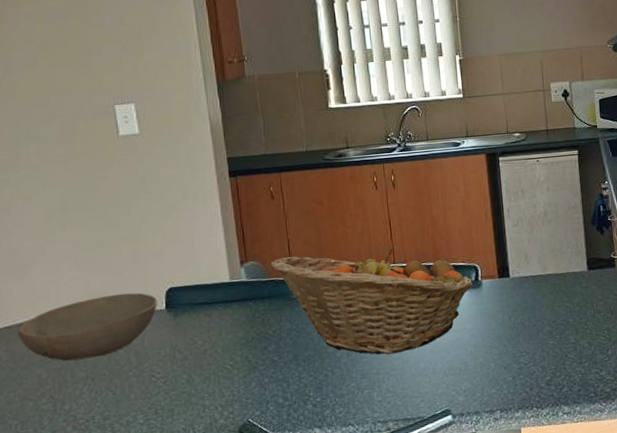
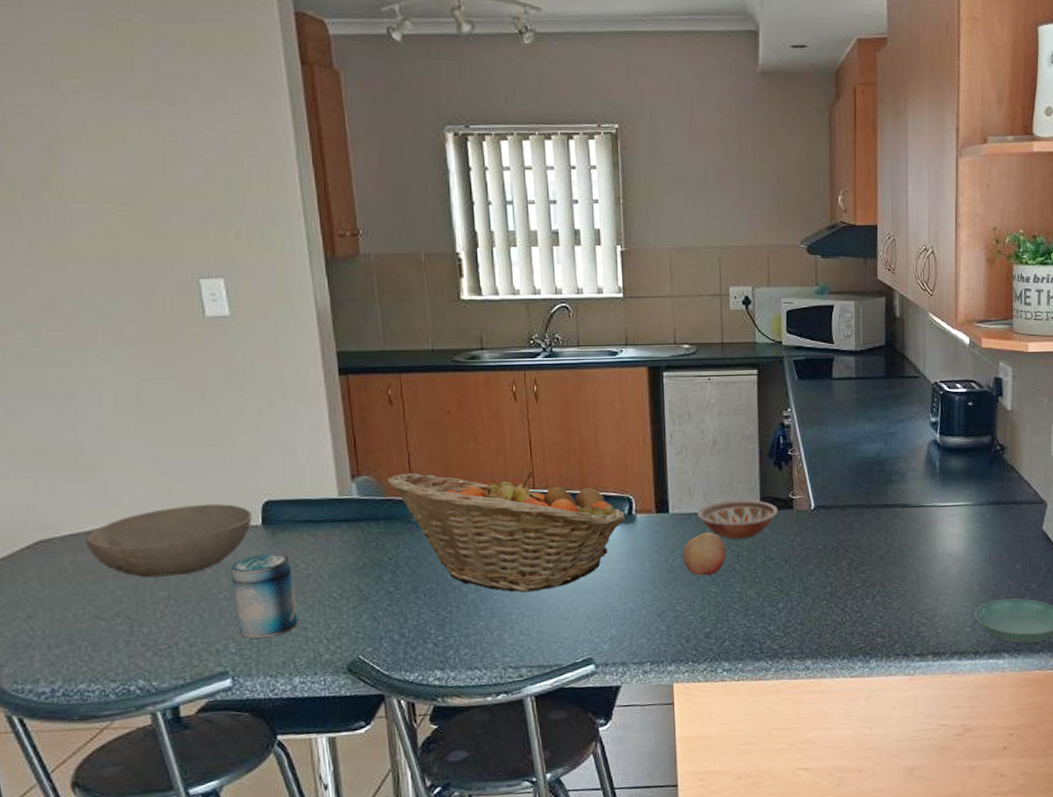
beverage can: none [138,333,196,410] -> present [229,553,298,639]
fruit: none [523,291,560,331] -> present [683,531,726,576]
bowl: none [534,261,602,297] -> present [697,499,778,539]

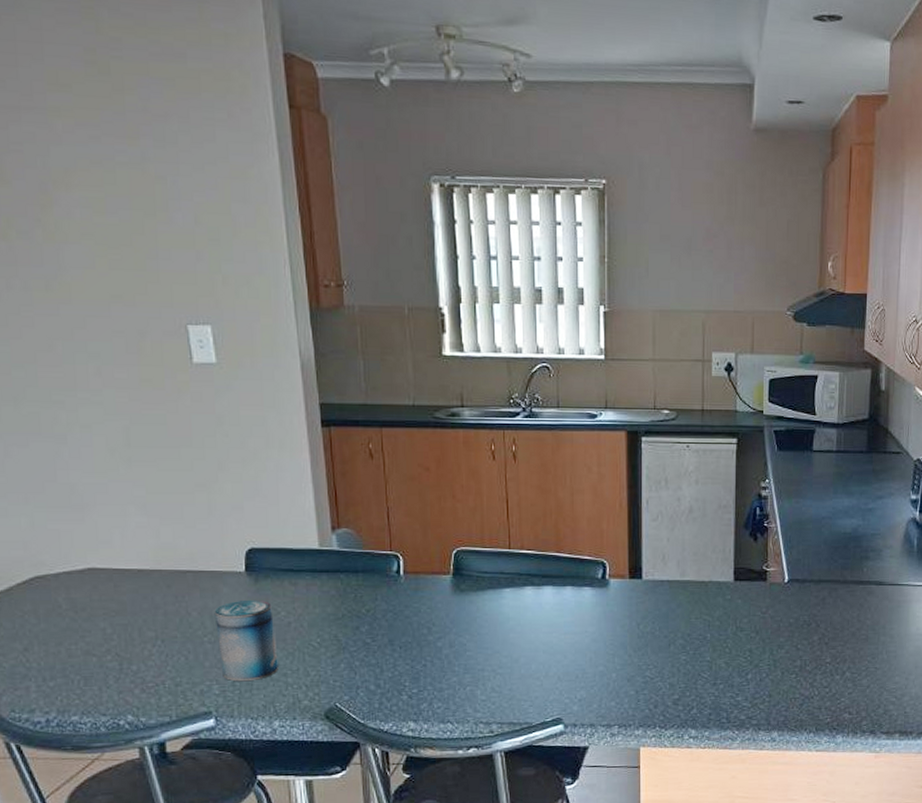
bowl: present [85,503,252,578] -> none [77,548,236,618]
fruit basket: present [387,471,626,593] -> none [367,527,600,651]
fruit: present [683,531,726,576] -> none [655,599,697,643]
bowl: present [697,499,778,539] -> none [670,569,751,608]

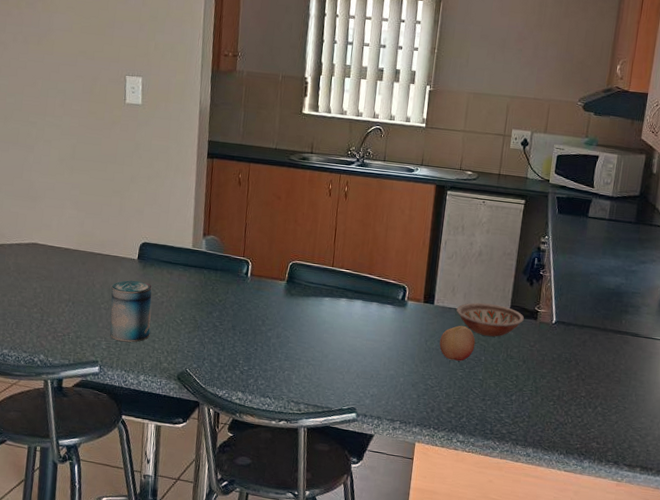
fruit: none [655,599,697,643] -> present [439,325,476,361]
bowl: none [670,569,751,608] -> present [456,302,524,337]

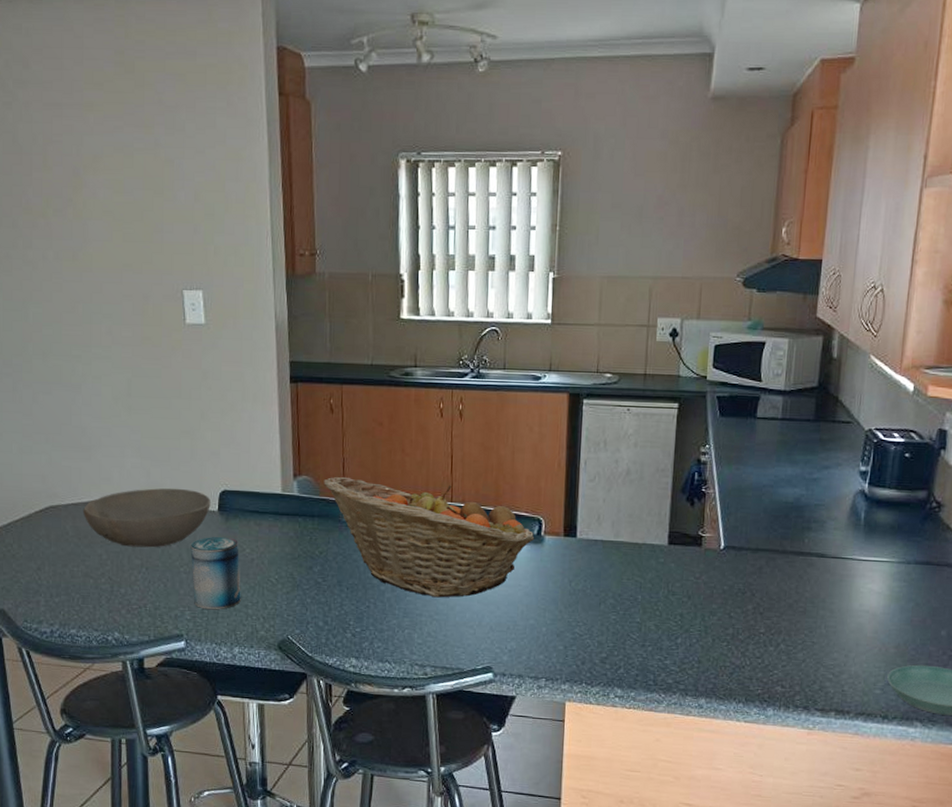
bowl: none [24,236,132,286] -> present [82,488,211,548]
fruit basket: none [227,238,400,347] -> present [324,476,535,598]
fruit: present [439,325,476,361] -> none [586,559,629,603]
bowl: present [456,302,524,337] -> none [604,531,686,570]

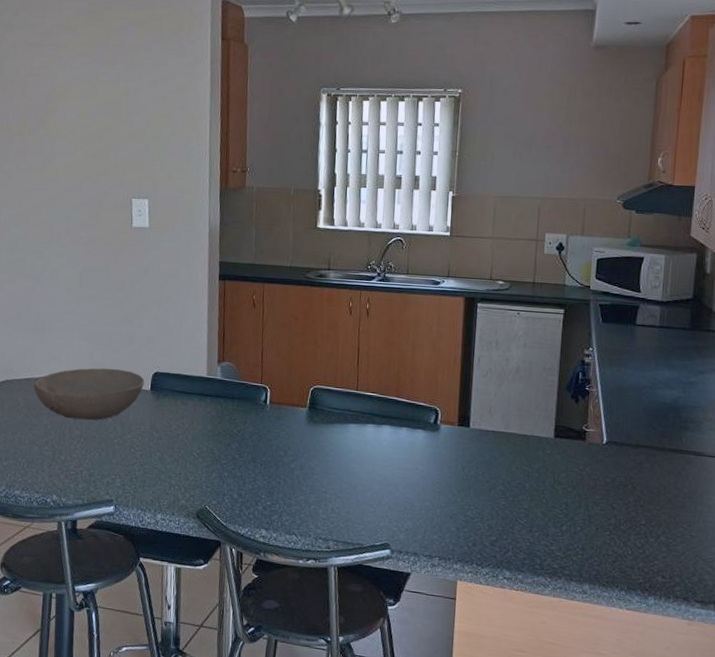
beverage can: present [190,536,241,610] -> none [124,413,167,479]
fruit basket: present [324,476,535,598] -> none [244,363,432,478]

